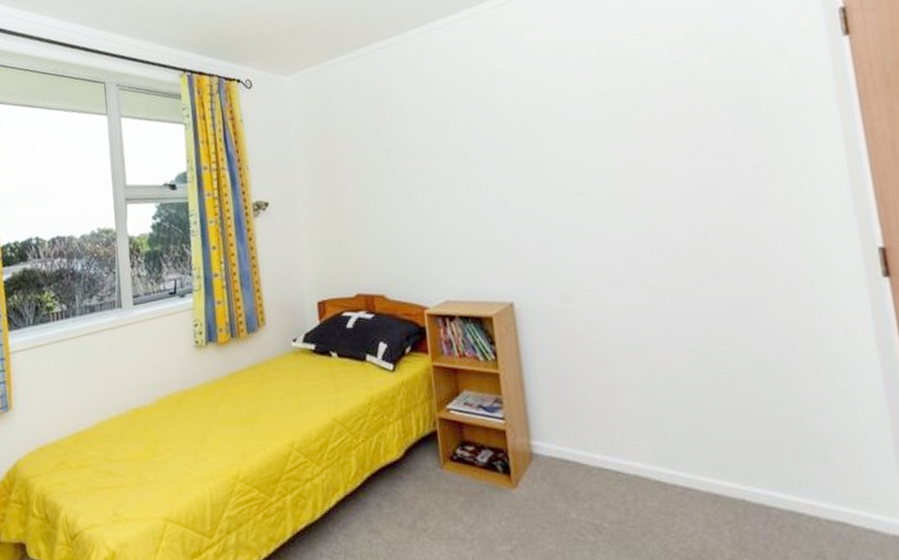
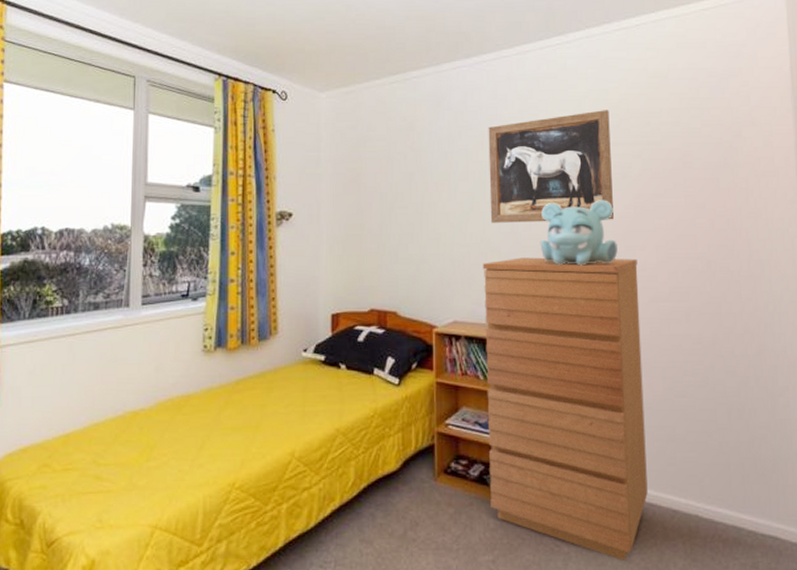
wall art: none [464,57,616,194] -> present [488,110,614,223]
dresser: none [471,218,683,552] -> present [482,257,648,562]
teddy bear: none [532,157,624,233] -> present [540,200,618,266]

